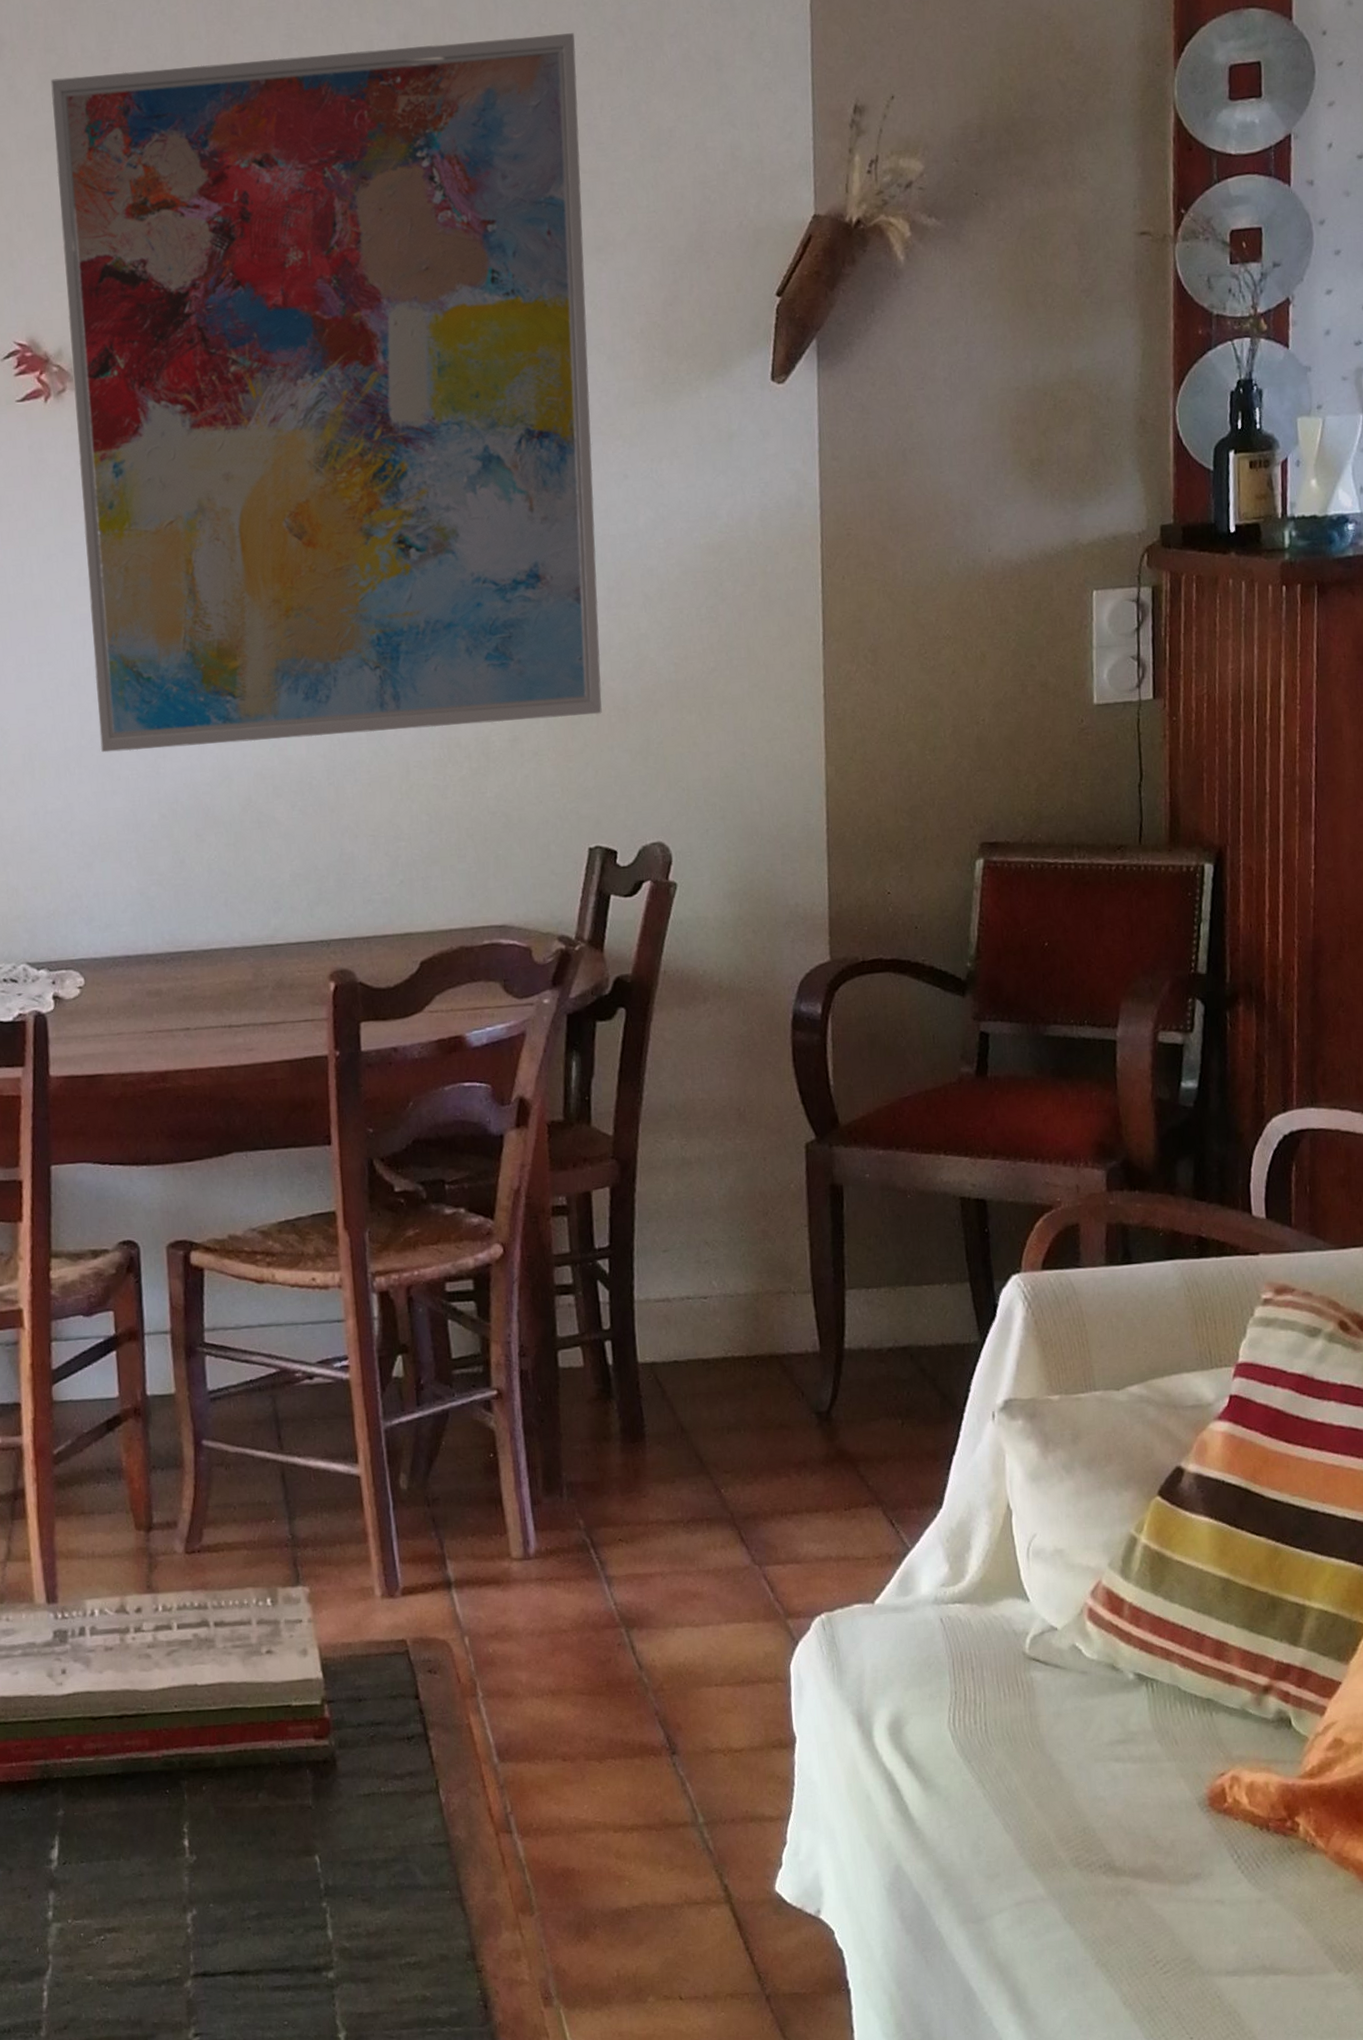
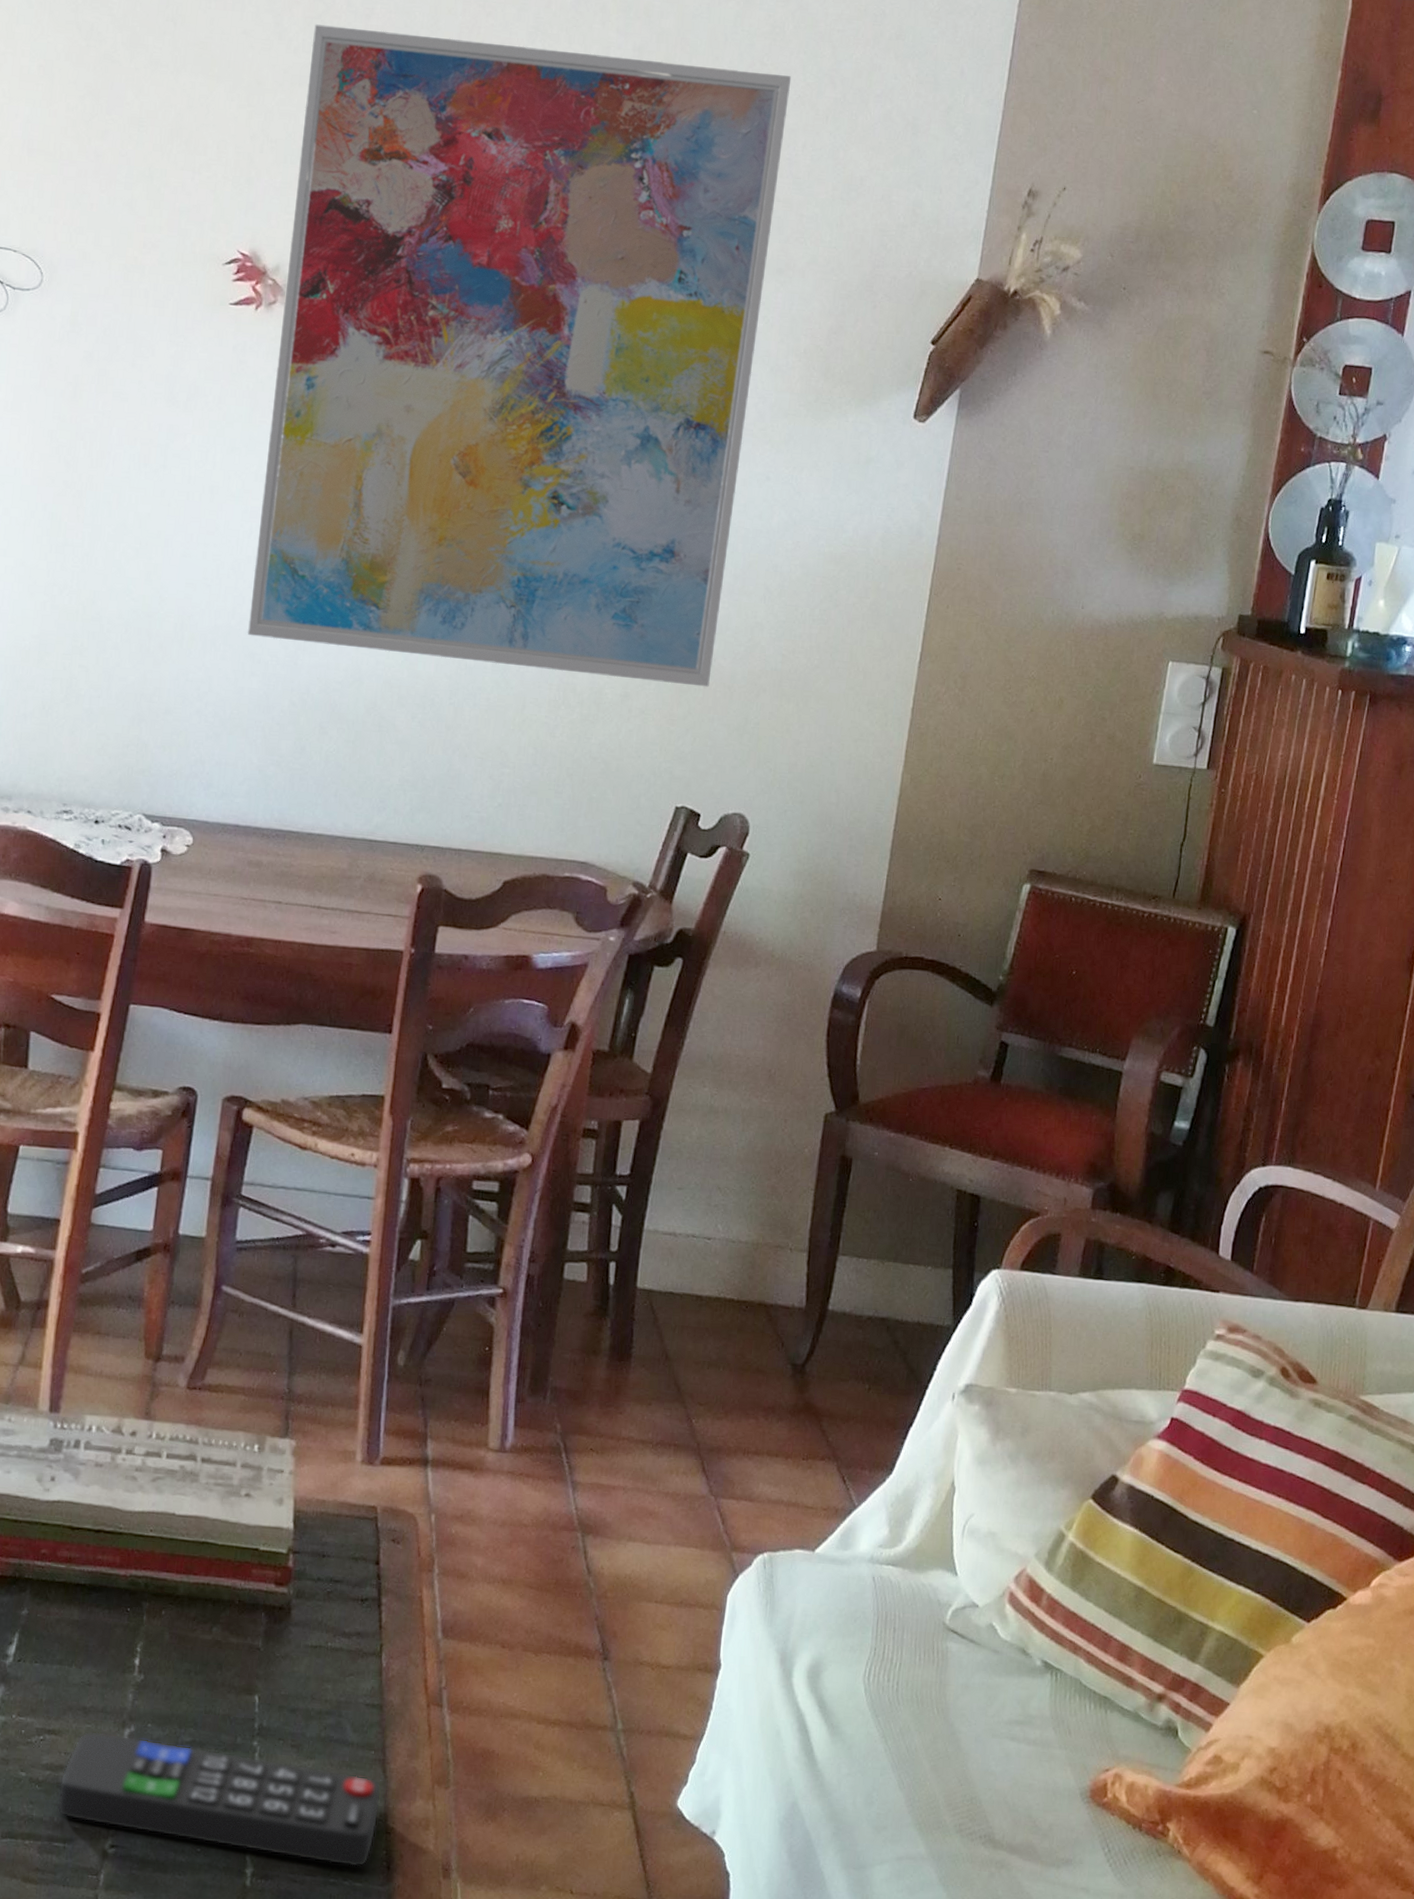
remote control: none [129,1917,467,2015] -> present [57,1731,382,1868]

